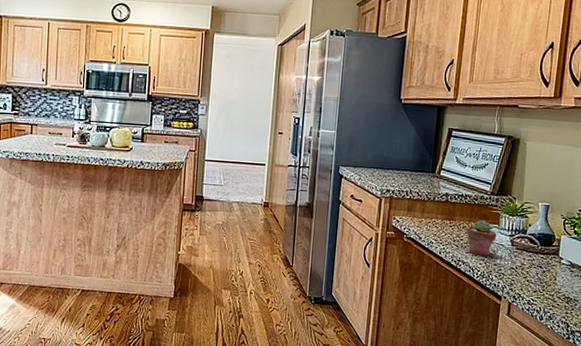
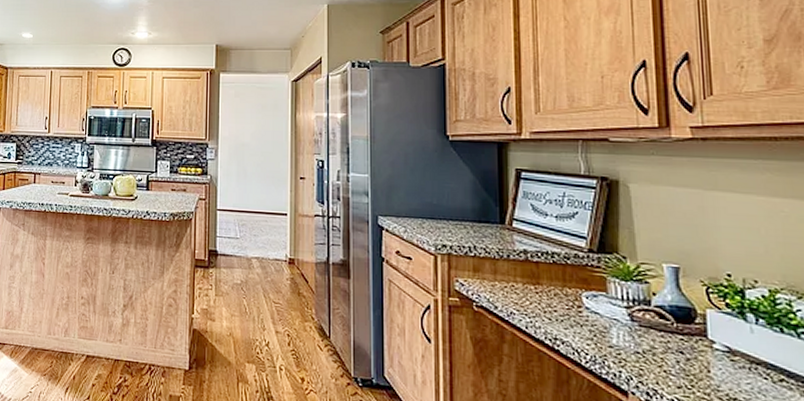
potted succulent: present [466,219,497,256] -> none [560,285,606,334]

